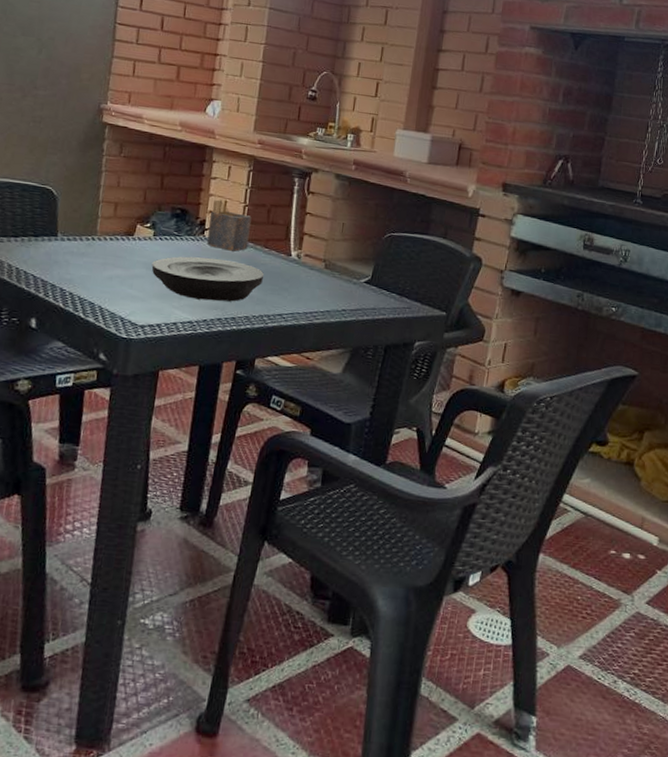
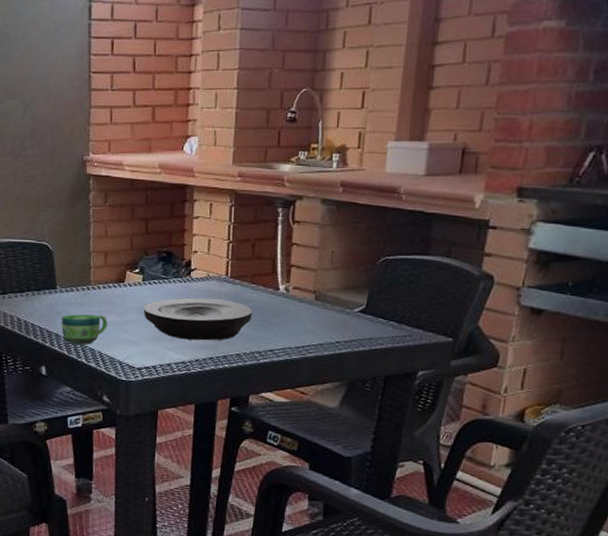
cup: none [58,264,112,299] -> present [61,314,108,345]
napkin holder: present [207,199,252,251] -> none [194,239,236,290]

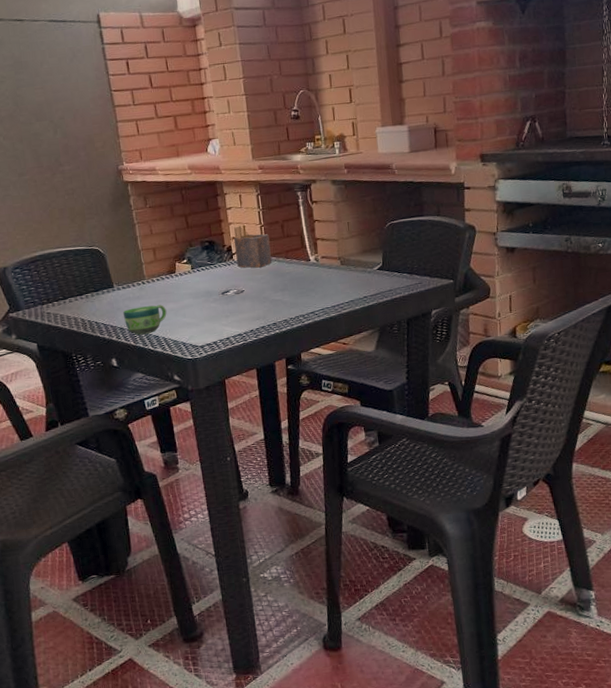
plate: present [143,298,253,341] -> none [196,275,292,315]
napkin holder: none [194,239,236,290] -> present [234,226,272,268]

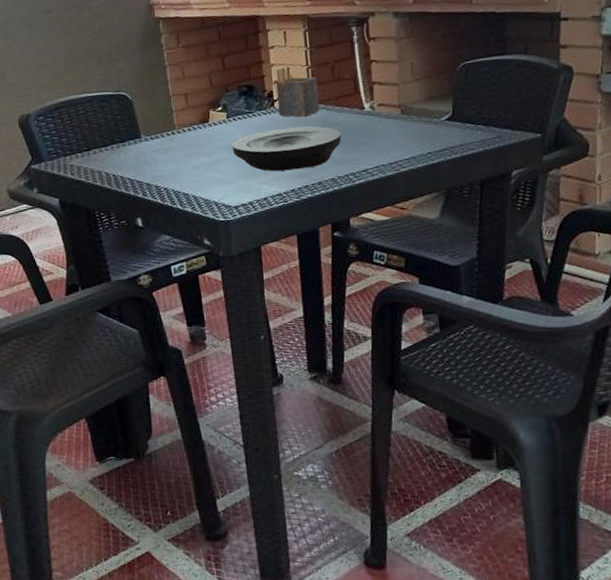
cup: present [122,305,167,335] -> none [150,158,198,192]
plate: none [196,275,292,315] -> present [231,126,342,172]

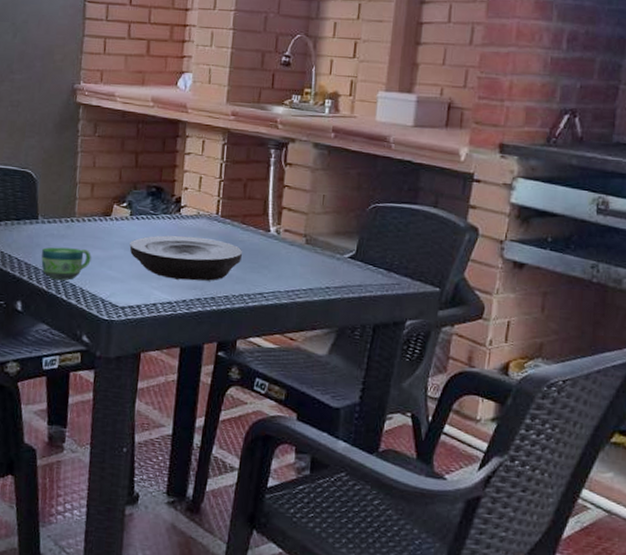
cup: none [150,158,198,192] -> present [41,247,92,281]
napkin holder: present [276,67,319,117] -> none [183,175,228,229]

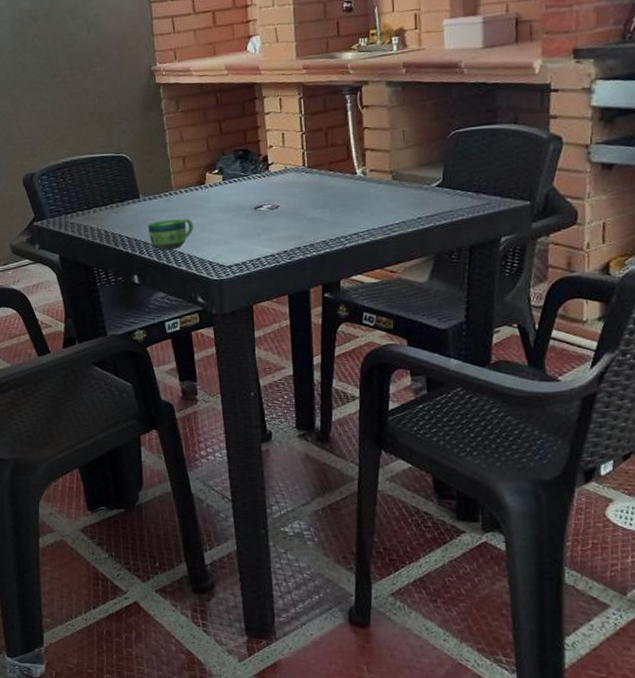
plate: present [129,235,243,281] -> none [226,190,334,233]

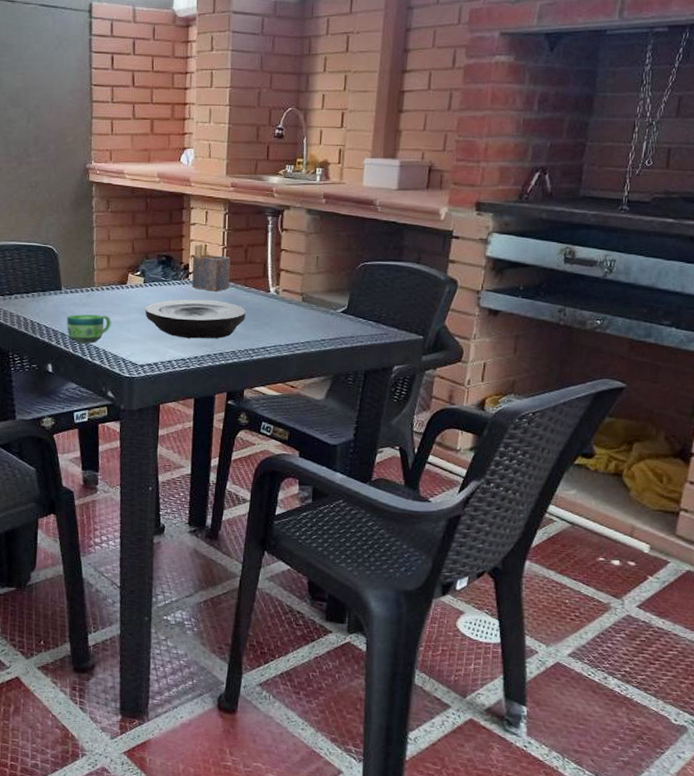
plate: none [226,190,334,233] -> present [145,299,247,339]
napkin holder: none [271,133,312,181] -> present [192,244,231,292]

